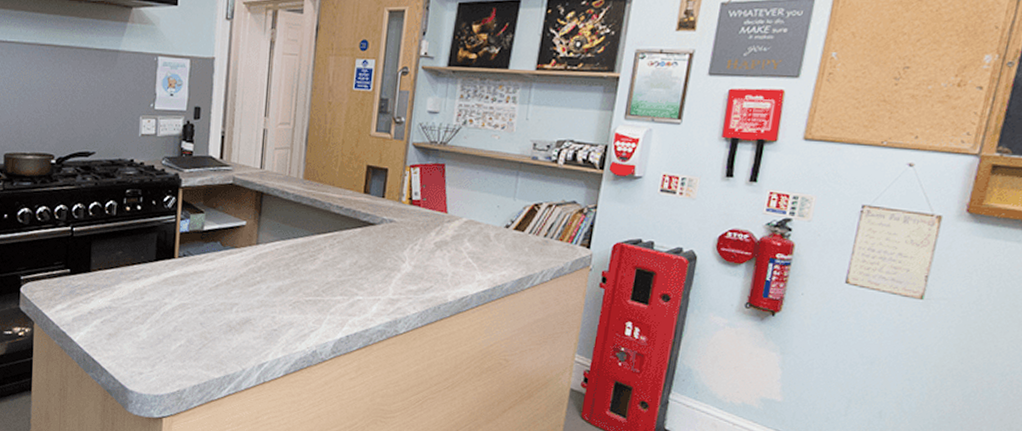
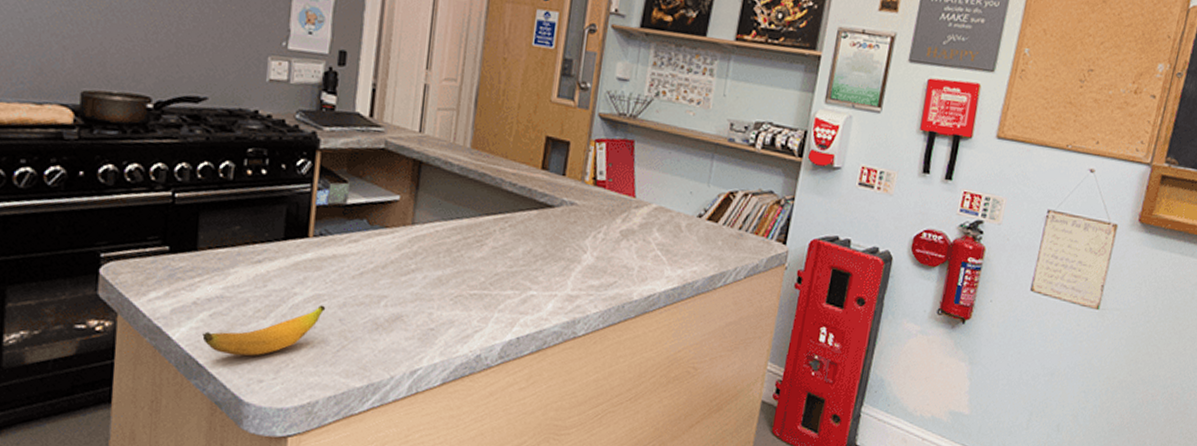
banana: none [96,312,190,354] -> present [202,305,326,356]

